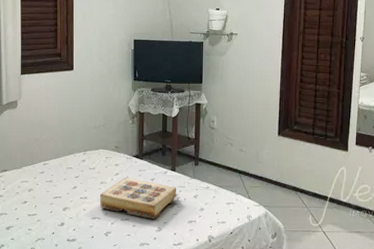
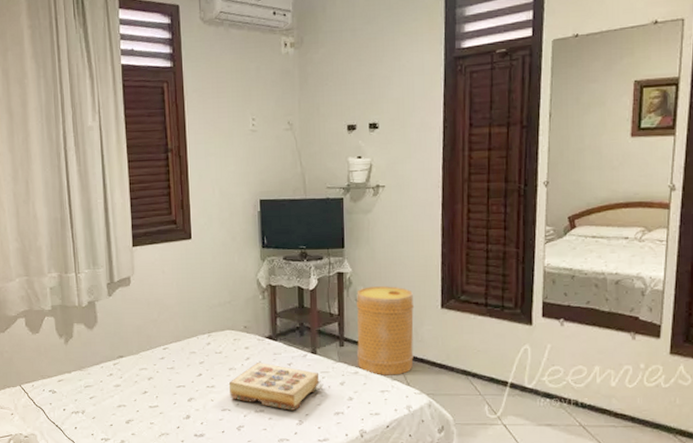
basket: none [208,116,257,190] -> present [356,286,415,376]

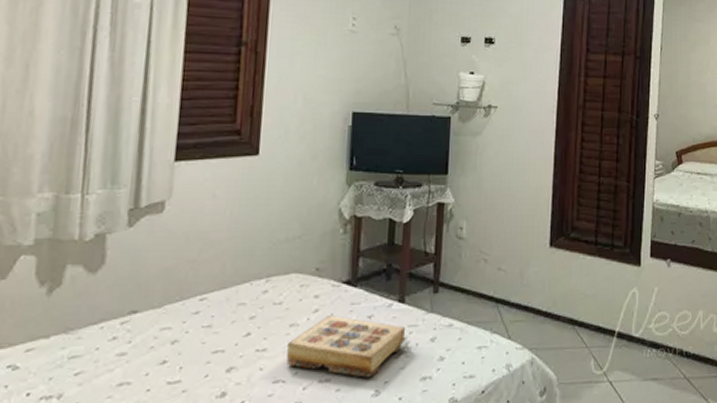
basket: present [356,286,415,376] -> none [452,220,521,328]

